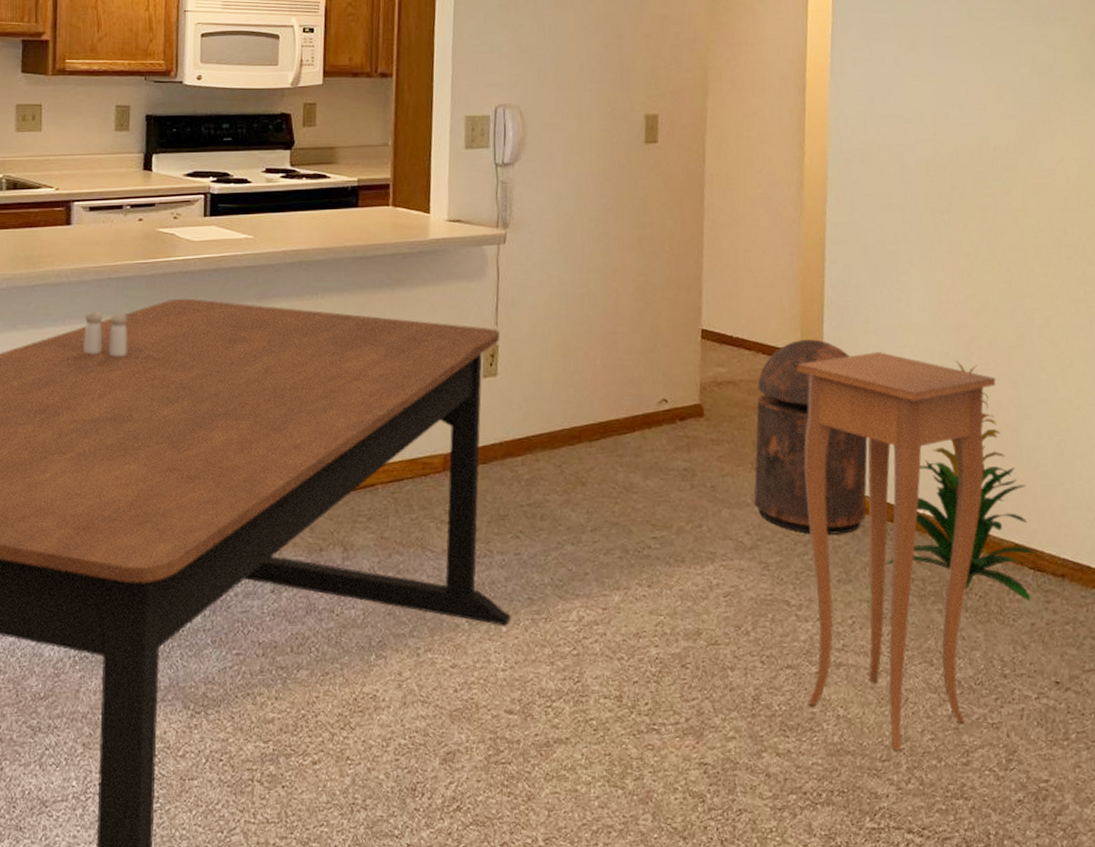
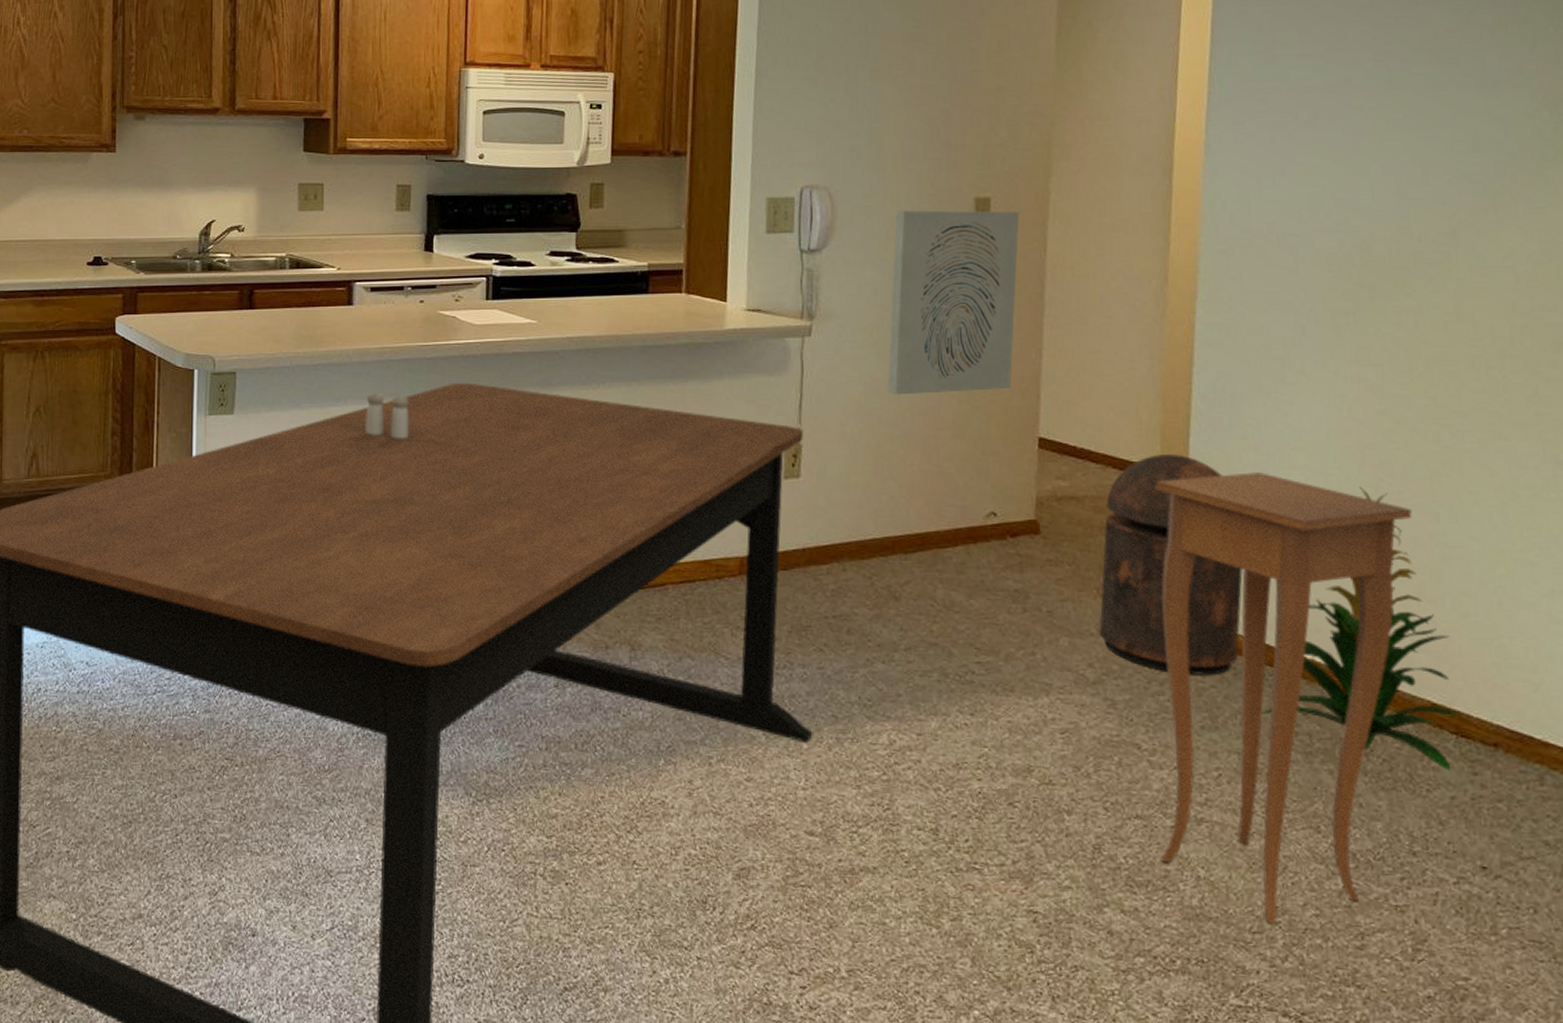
wall art: none [573,126,682,296] -> present [887,210,1019,395]

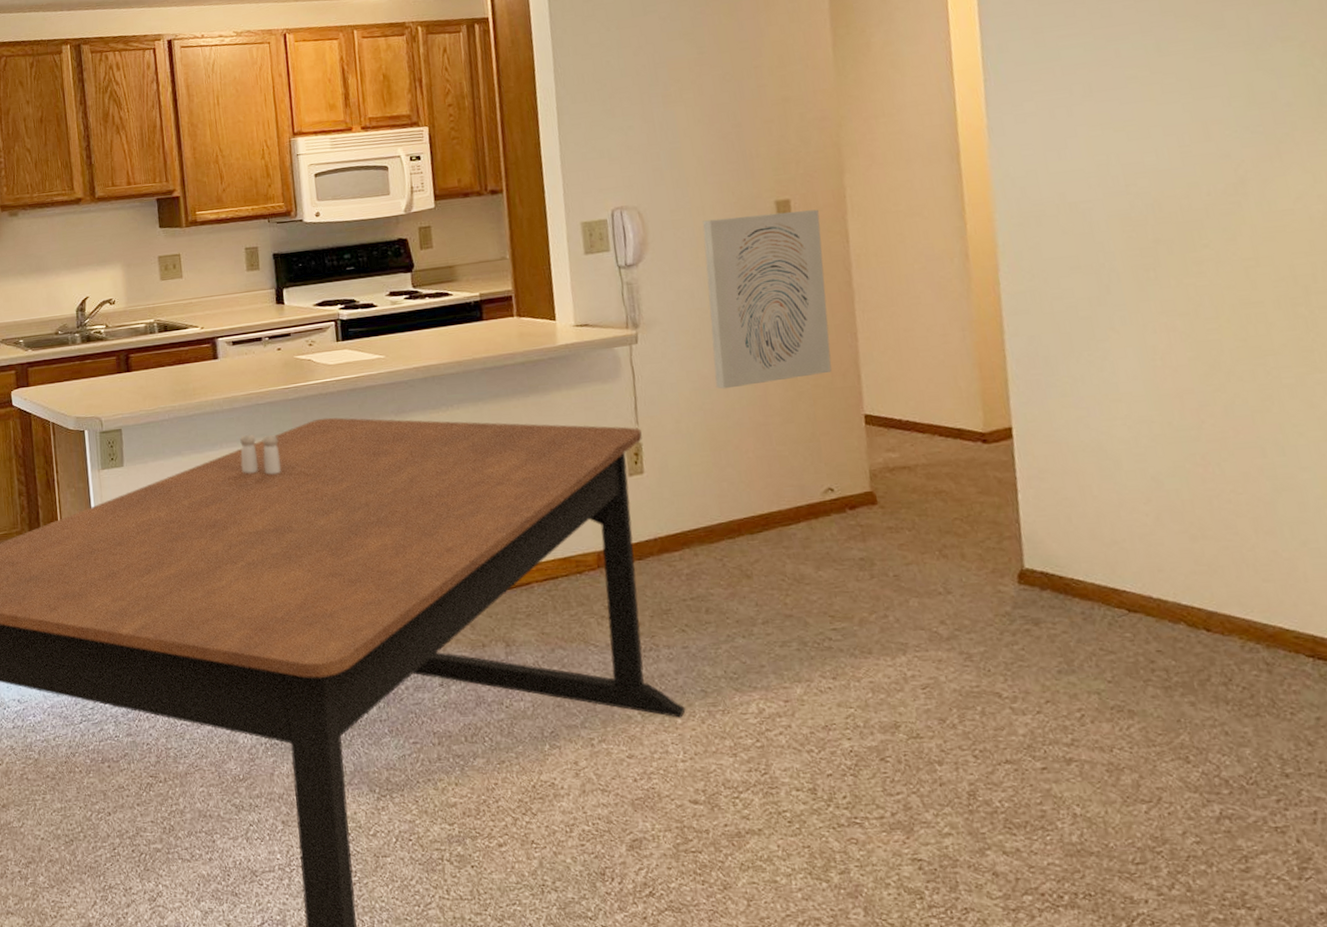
trash can: present [1099,454,1243,675] -> none [937,417,1085,623]
side table: present [1155,472,1412,923] -> none [982,426,1239,853]
indoor plant: present [1262,486,1459,771] -> none [1116,430,1313,693]

